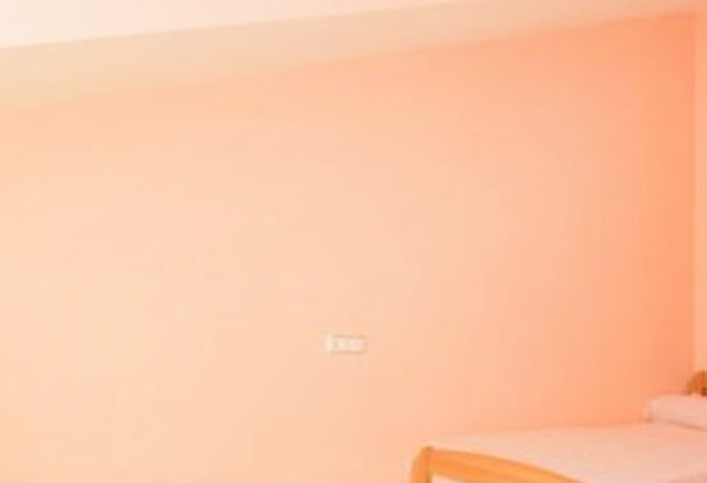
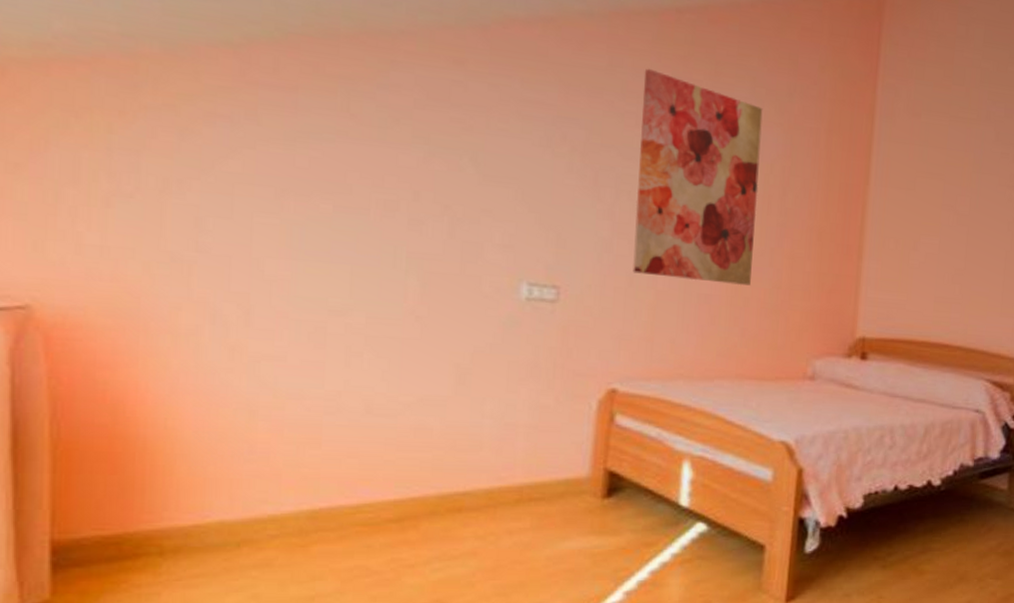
wall art: none [446,103,577,323] -> present [633,68,763,286]

